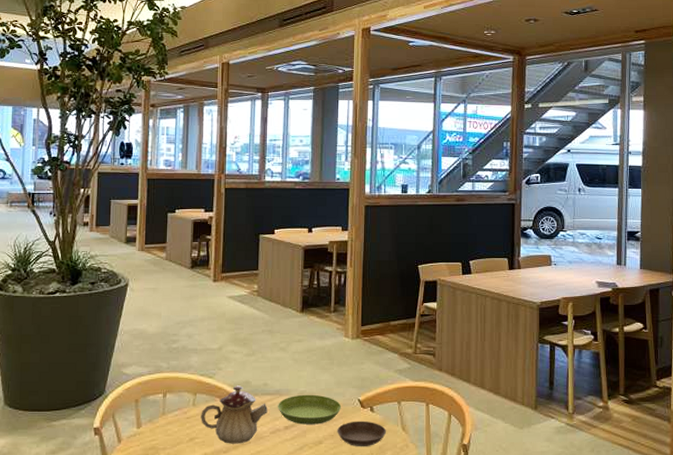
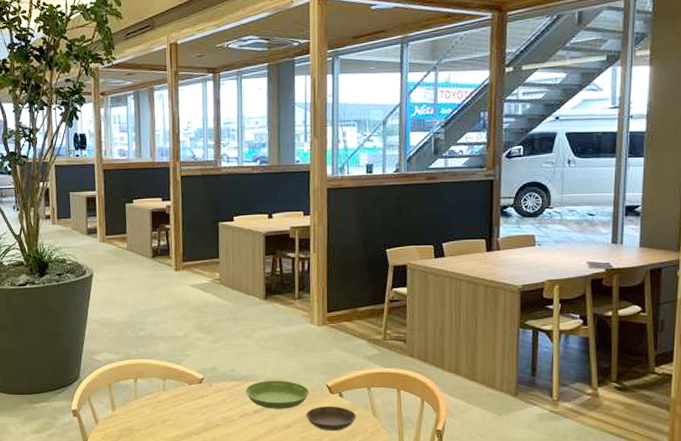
teapot: present [201,385,268,444] -> none [171,371,236,427]

